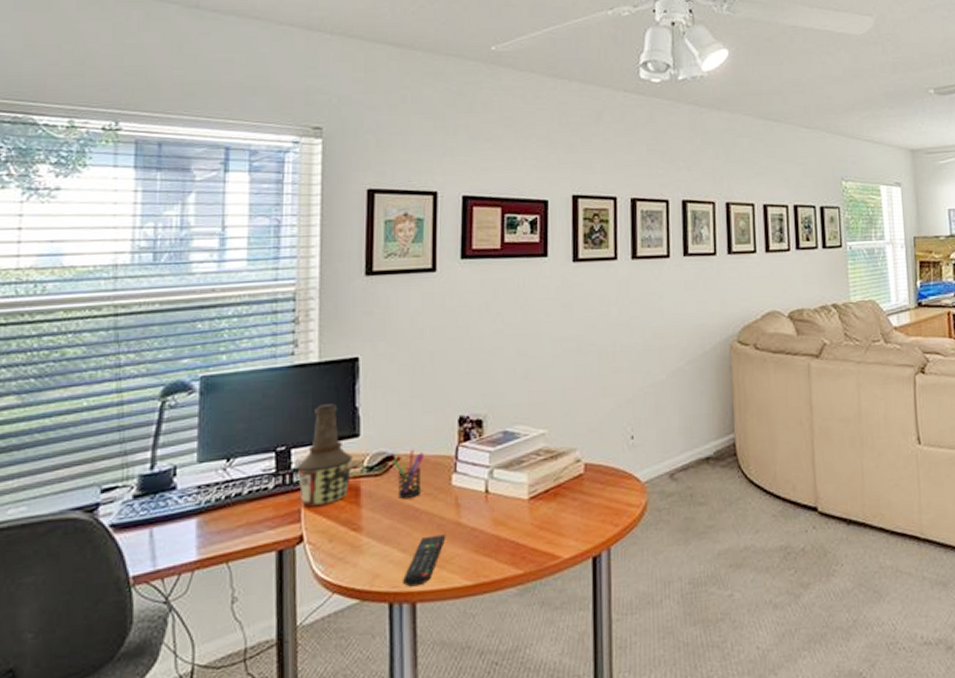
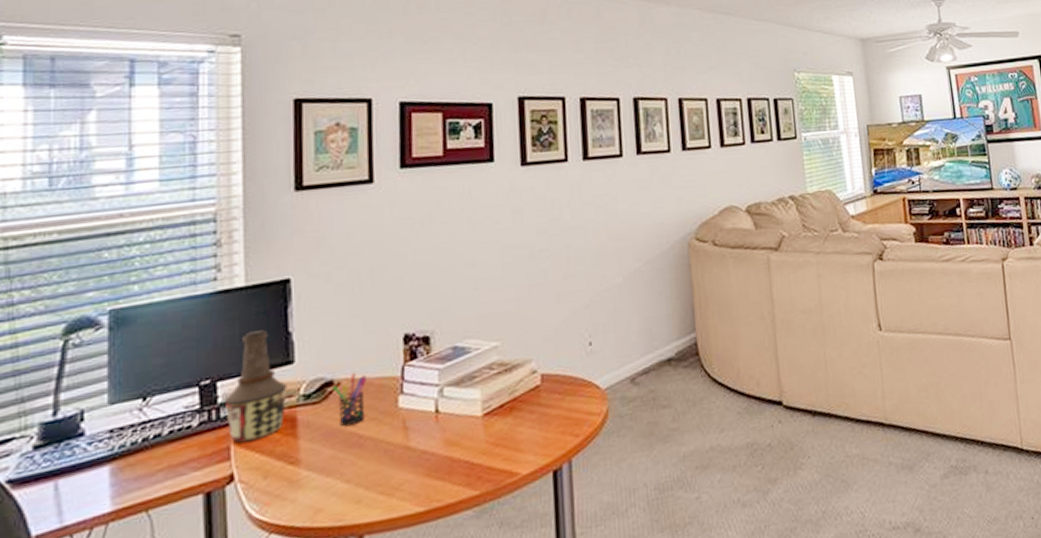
remote control: present [403,534,446,587] -> none [348,460,394,520]

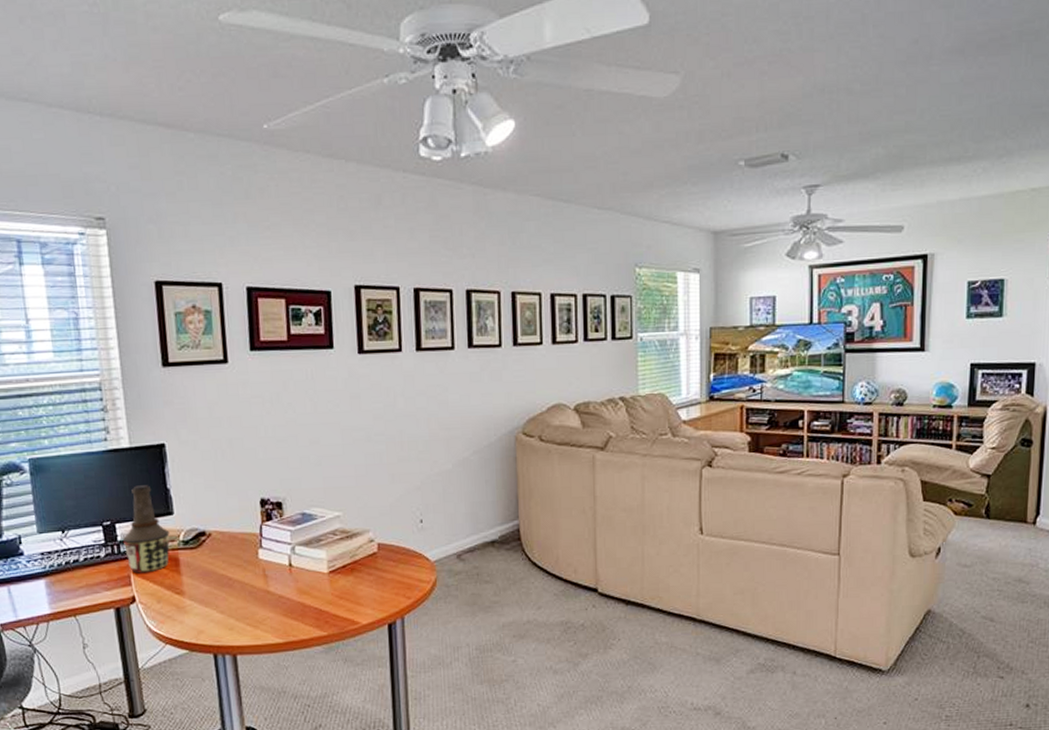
pen holder: present [332,372,368,427] -> none [205,526,233,570]

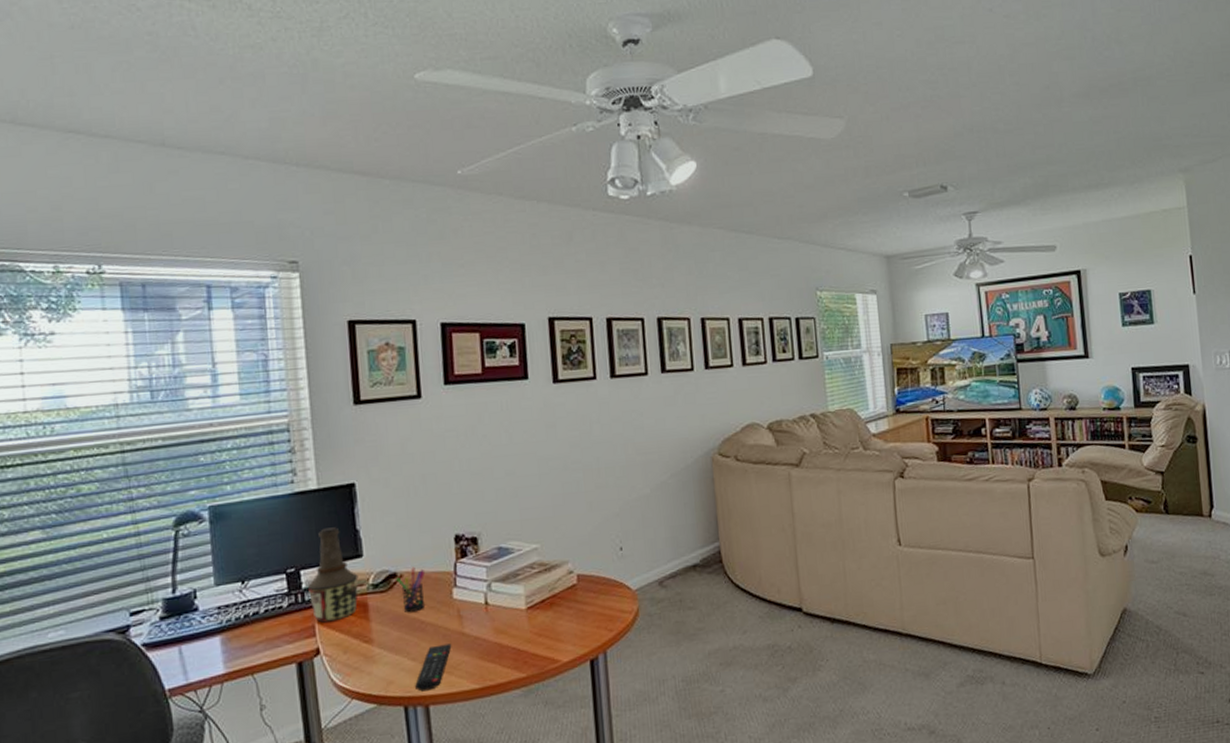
pen holder: none [205,526,233,570] -> present [396,566,426,613]
remote control: none [223,600,258,642] -> present [415,643,452,692]

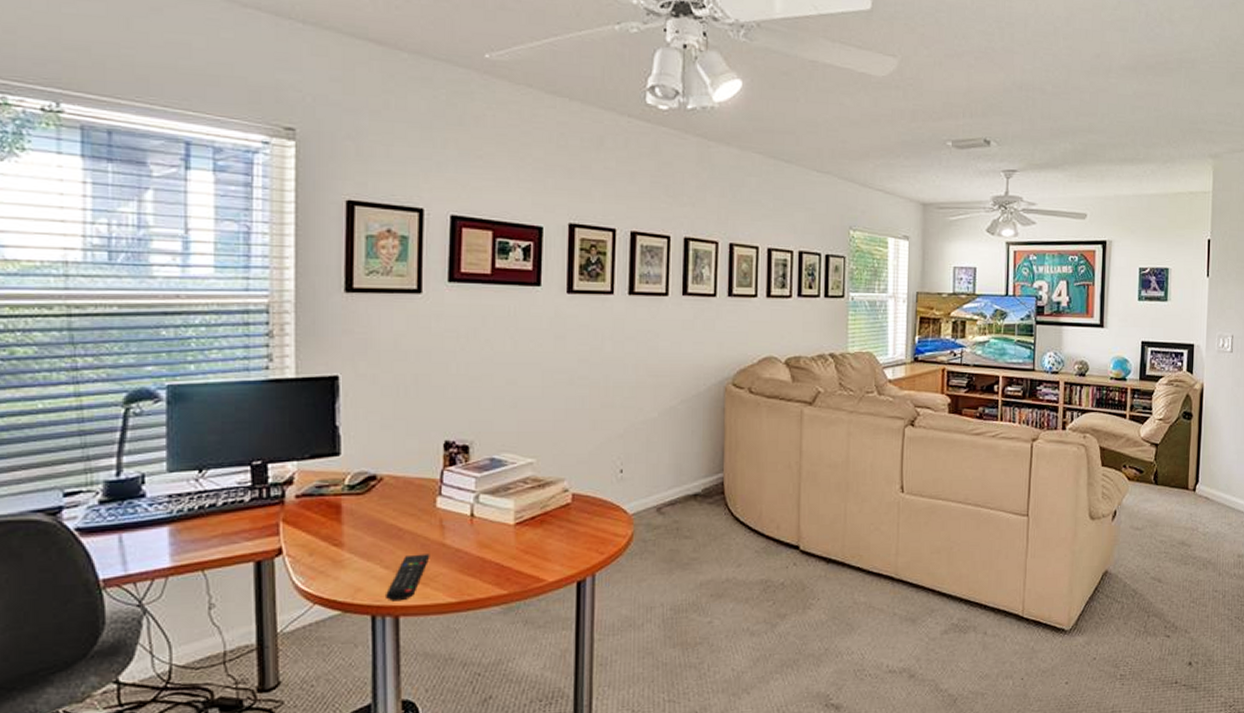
bottle: present [307,527,359,623] -> none [274,421,333,521]
pen holder: present [396,566,426,613] -> none [375,470,409,519]

